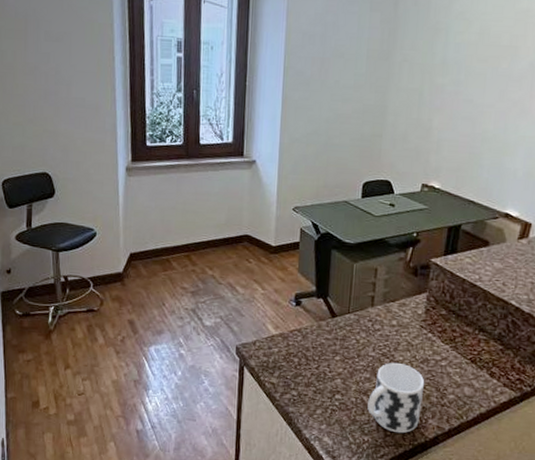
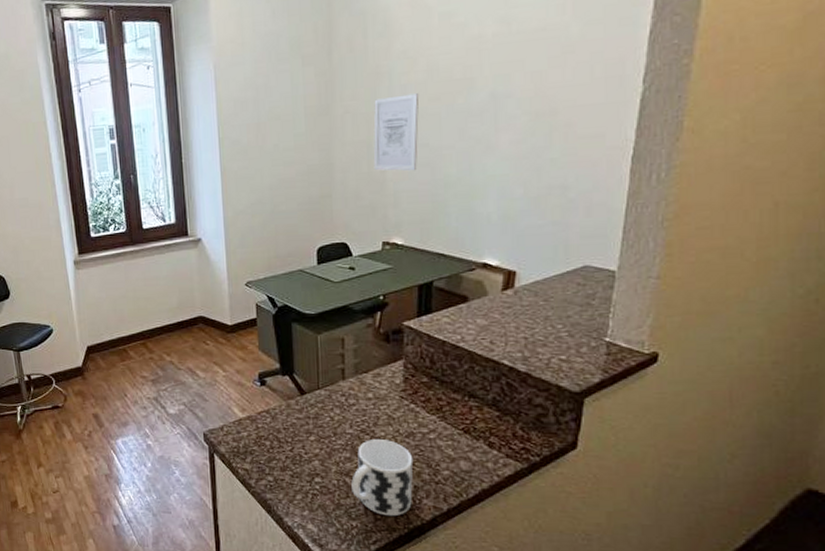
wall art: none [422,52,471,123] -> present [373,93,420,171]

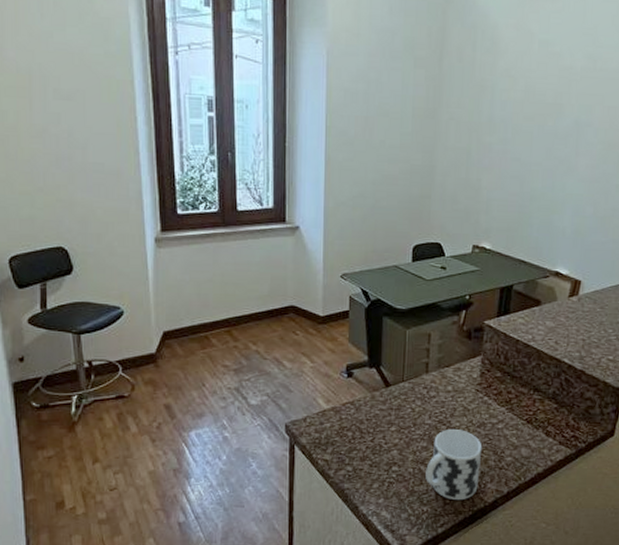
wall art: present [373,93,420,171] -> none [471,110,517,182]

